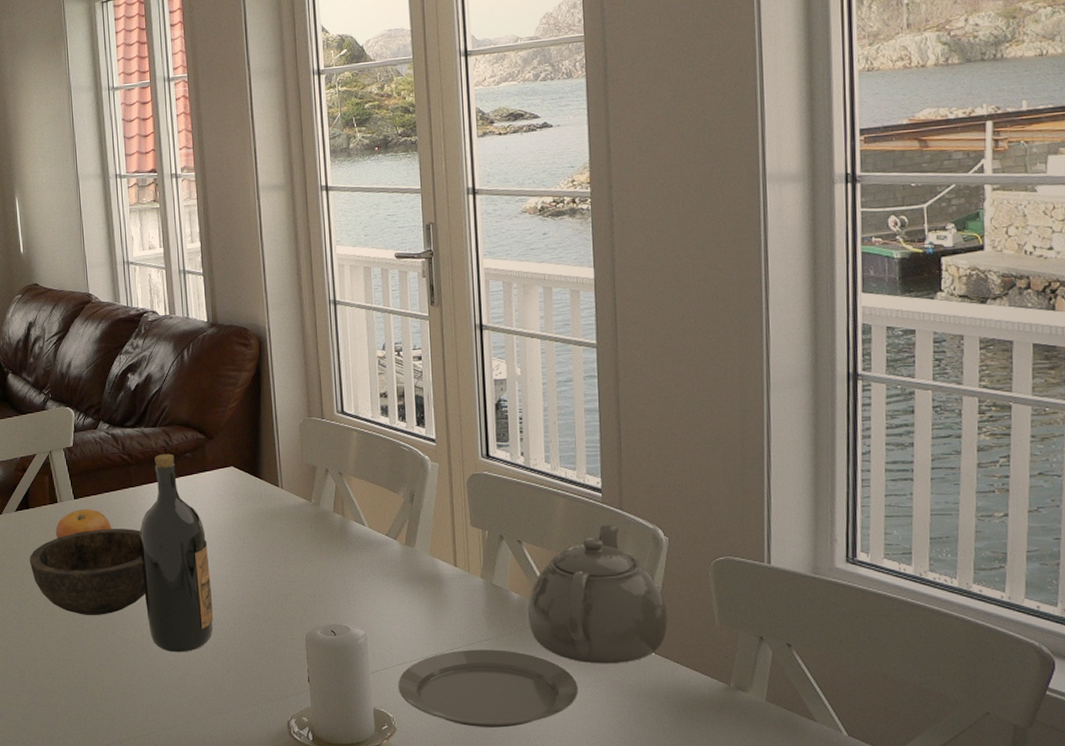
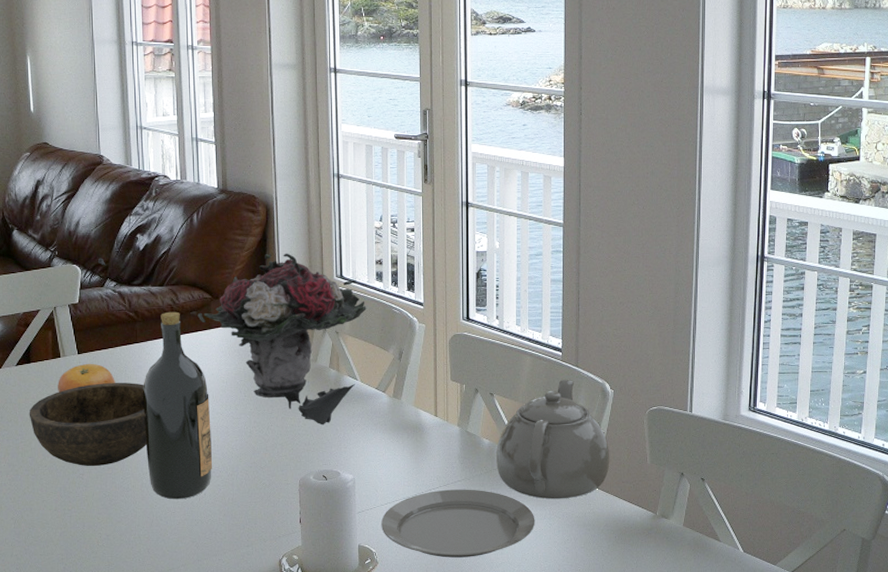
flower arrangement: none [90,388,372,575] -> present [98,253,367,425]

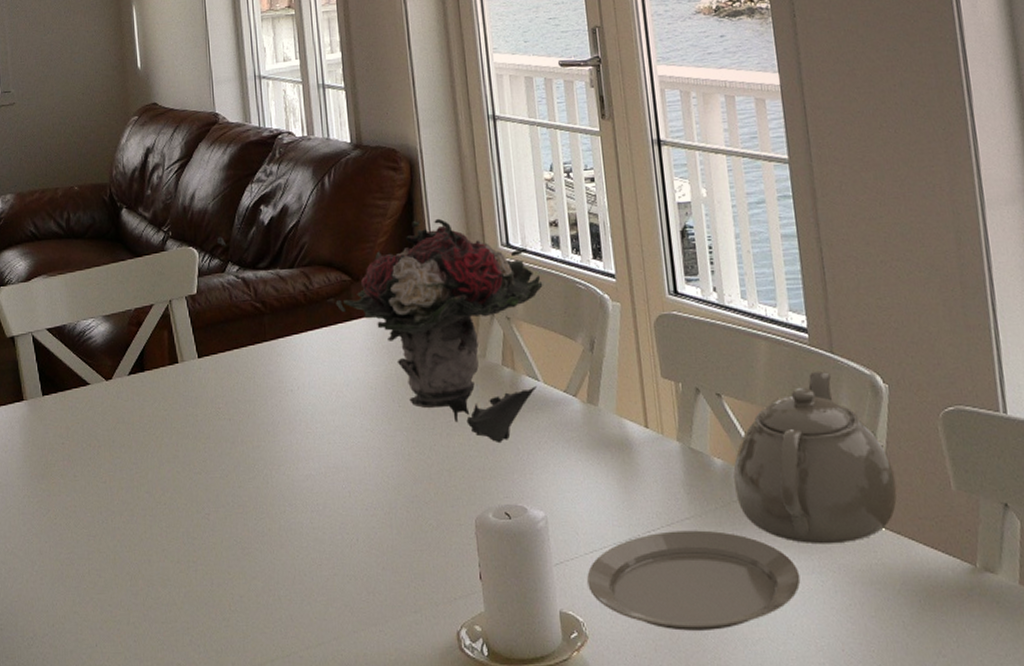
bowl: present [29,383,147,466] -> none [144,392,283,503]
fruit: present [58,363,115,393] -> none [176,369,243,408]
wine bottle: present [143,311,212,500] -> none [275,299,365,548]

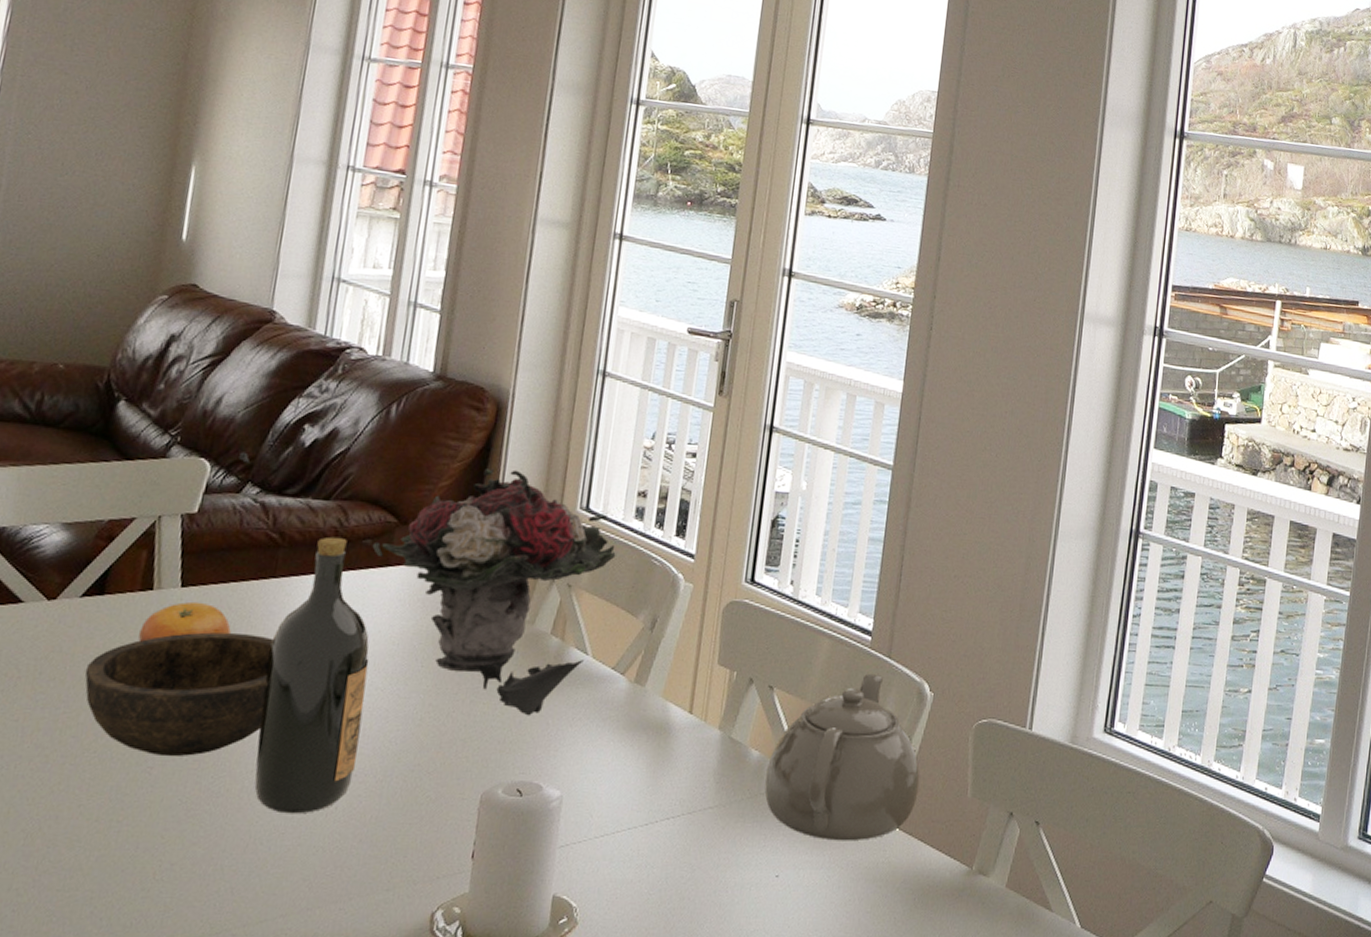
bowl: none [144,392,283,503] -> present [85,632,274,756]
fruit: none [176,369,243,408] -> present [138,601,231,642]
wine bottle: none [275,299,365,548] -> present [254,536,369,814]
plate: present [587,530,801,631] -> none [590,819,809,920]

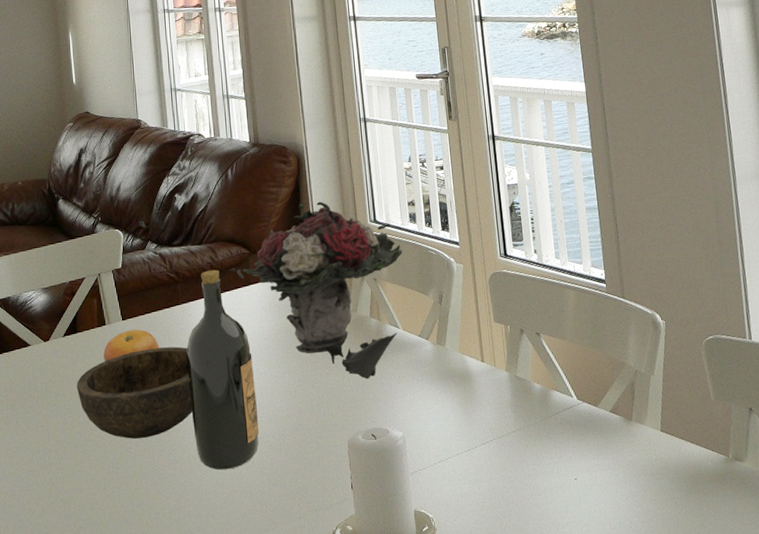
teapot: present [764,673,920,841] -> none [549,312,672,447]

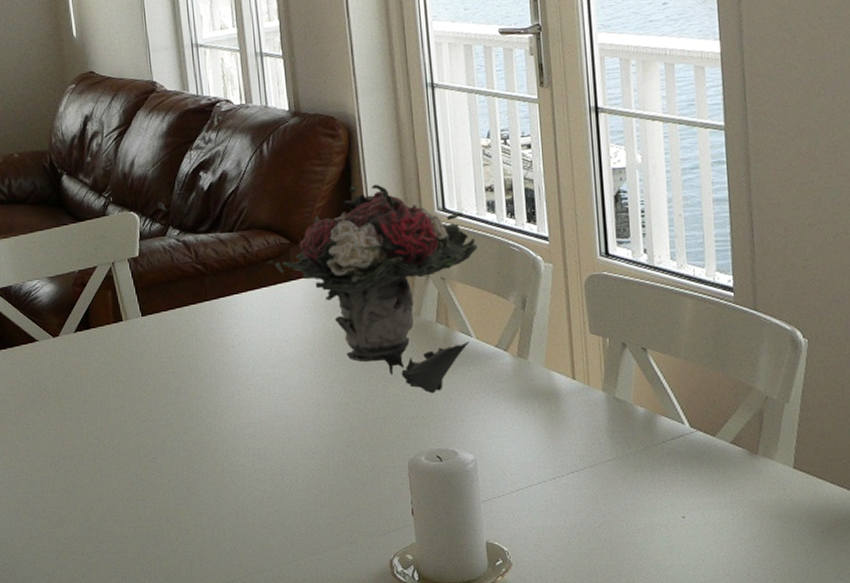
bowl: present [76,346,192,439] -> none [91,348,226,448]
fruit: present [103,329,159,362] -> none [121,326,186,362]
wine bottle: present [186,269,259,470] -> none [217,261,304,487]

